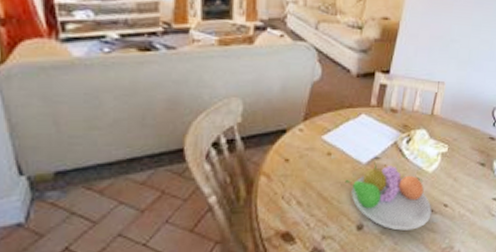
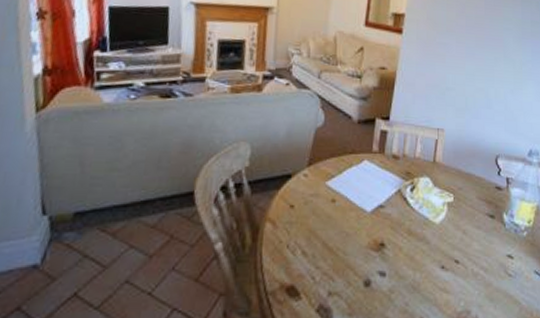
fruit bowl: present [345,163,432,231] -> none [350,212,443,289]

